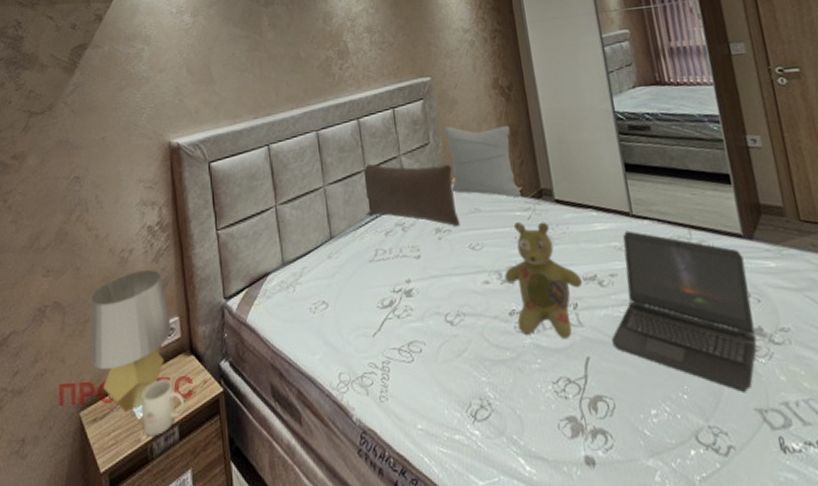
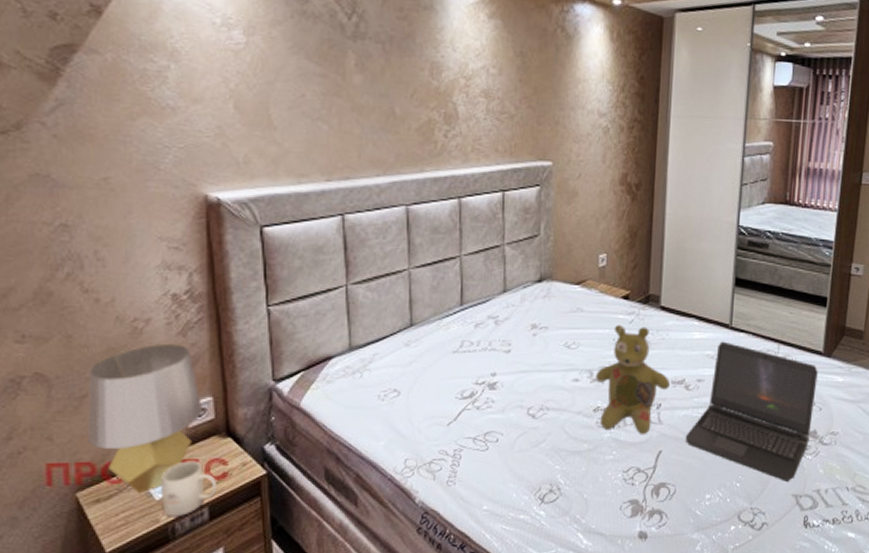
pillow: present [363,162,460,227] -> none [452,248,560,325]
pillow: present [444,126,522,198] -> none [555,219,629,301]

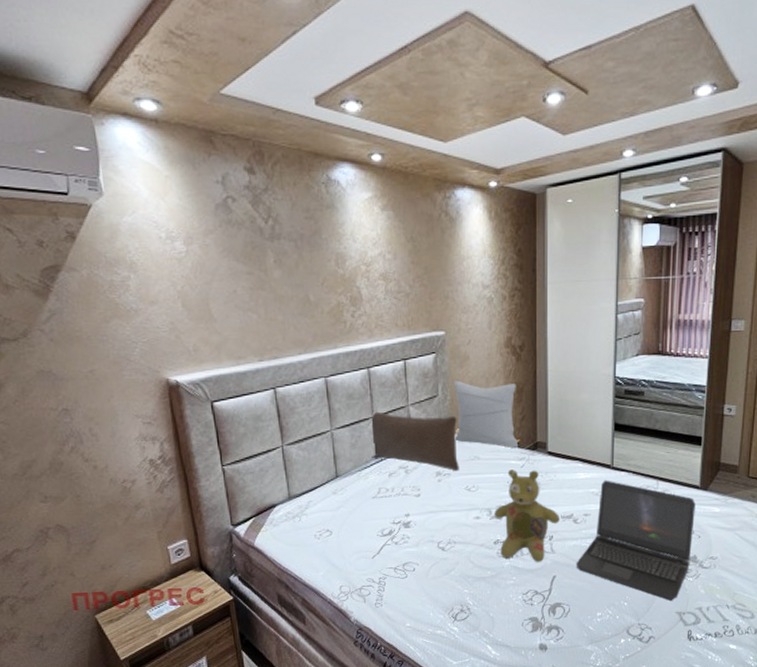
table lamp: present [86,344,202,494] -> none [94,499,181,616]
mug: present [160,460,218,517] -> none [155,589,198,633]
pillow: none [452,248,560,325] -> present [369,410,459,472]
pillow: none [555,219,629,301] -> present [453,380,519,449]

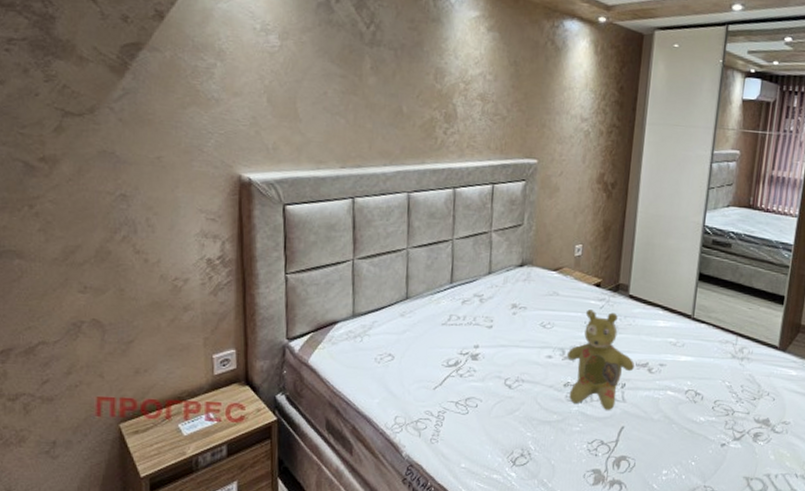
pillow: present [369,410,459,472] -> none [443,232,540,306]
pillow: present [453,380,519,449] -> none [535,211,604,288]
laptop computer: present [576,480,696,601] -> none [646,330,773,464]

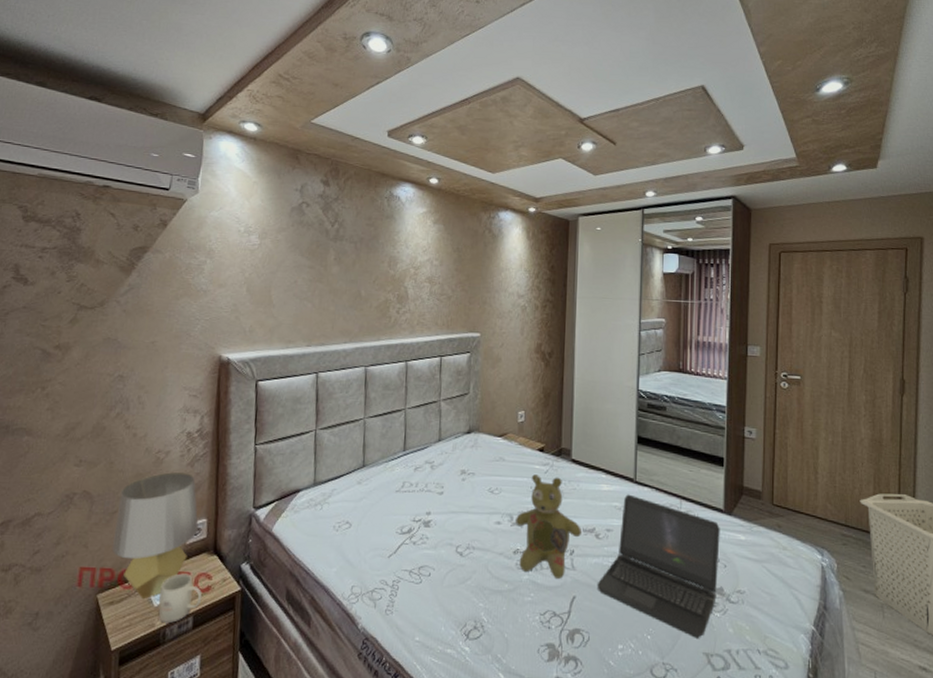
table lamp: none [131,301,227,429] -> present [111,472,199,600]
mug: none [187,403,236,451] -> present [158,573,202,623]
laptop computer: none [646,330,773,464] -> present [597,494,720,638]

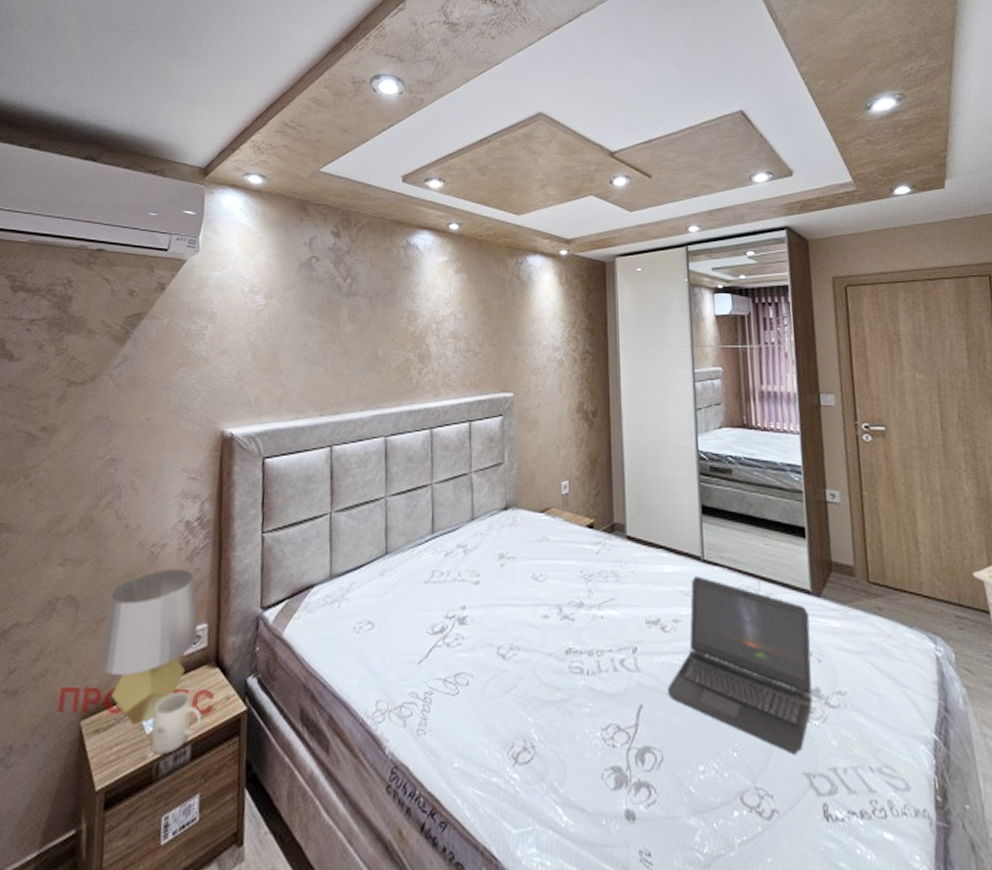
stuffed bear: present [516,474,583,579] -> none [566,556,645,683]

